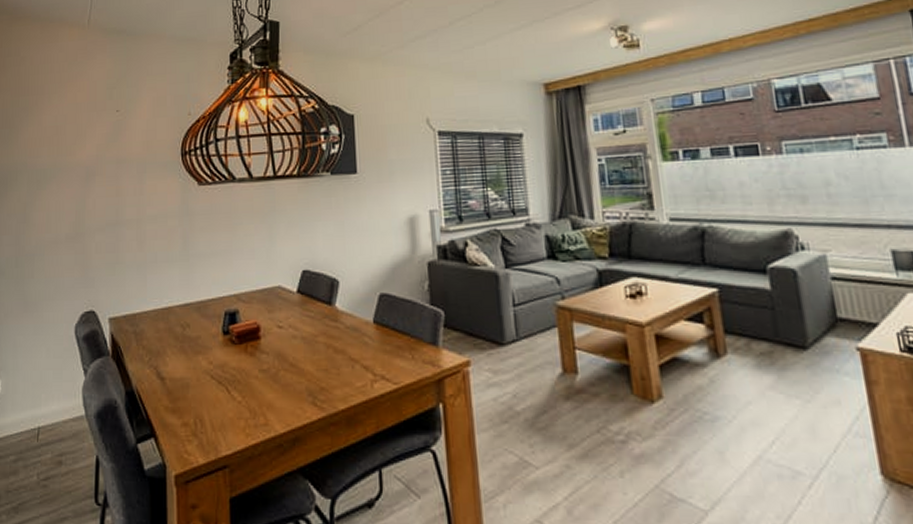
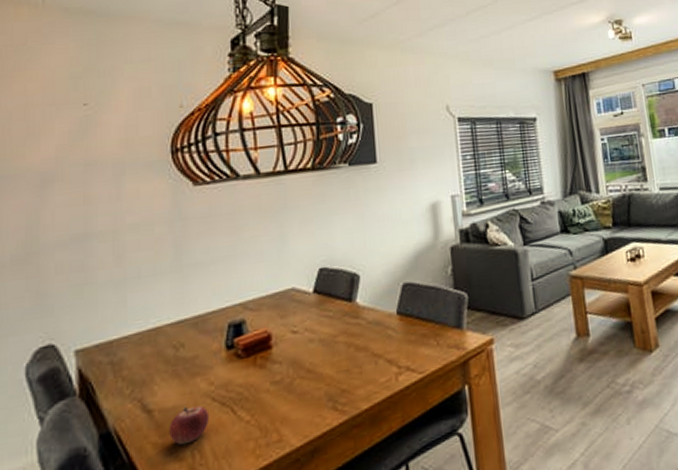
fruit: none [177,380,209,413] -> present [169,405,210,446]

